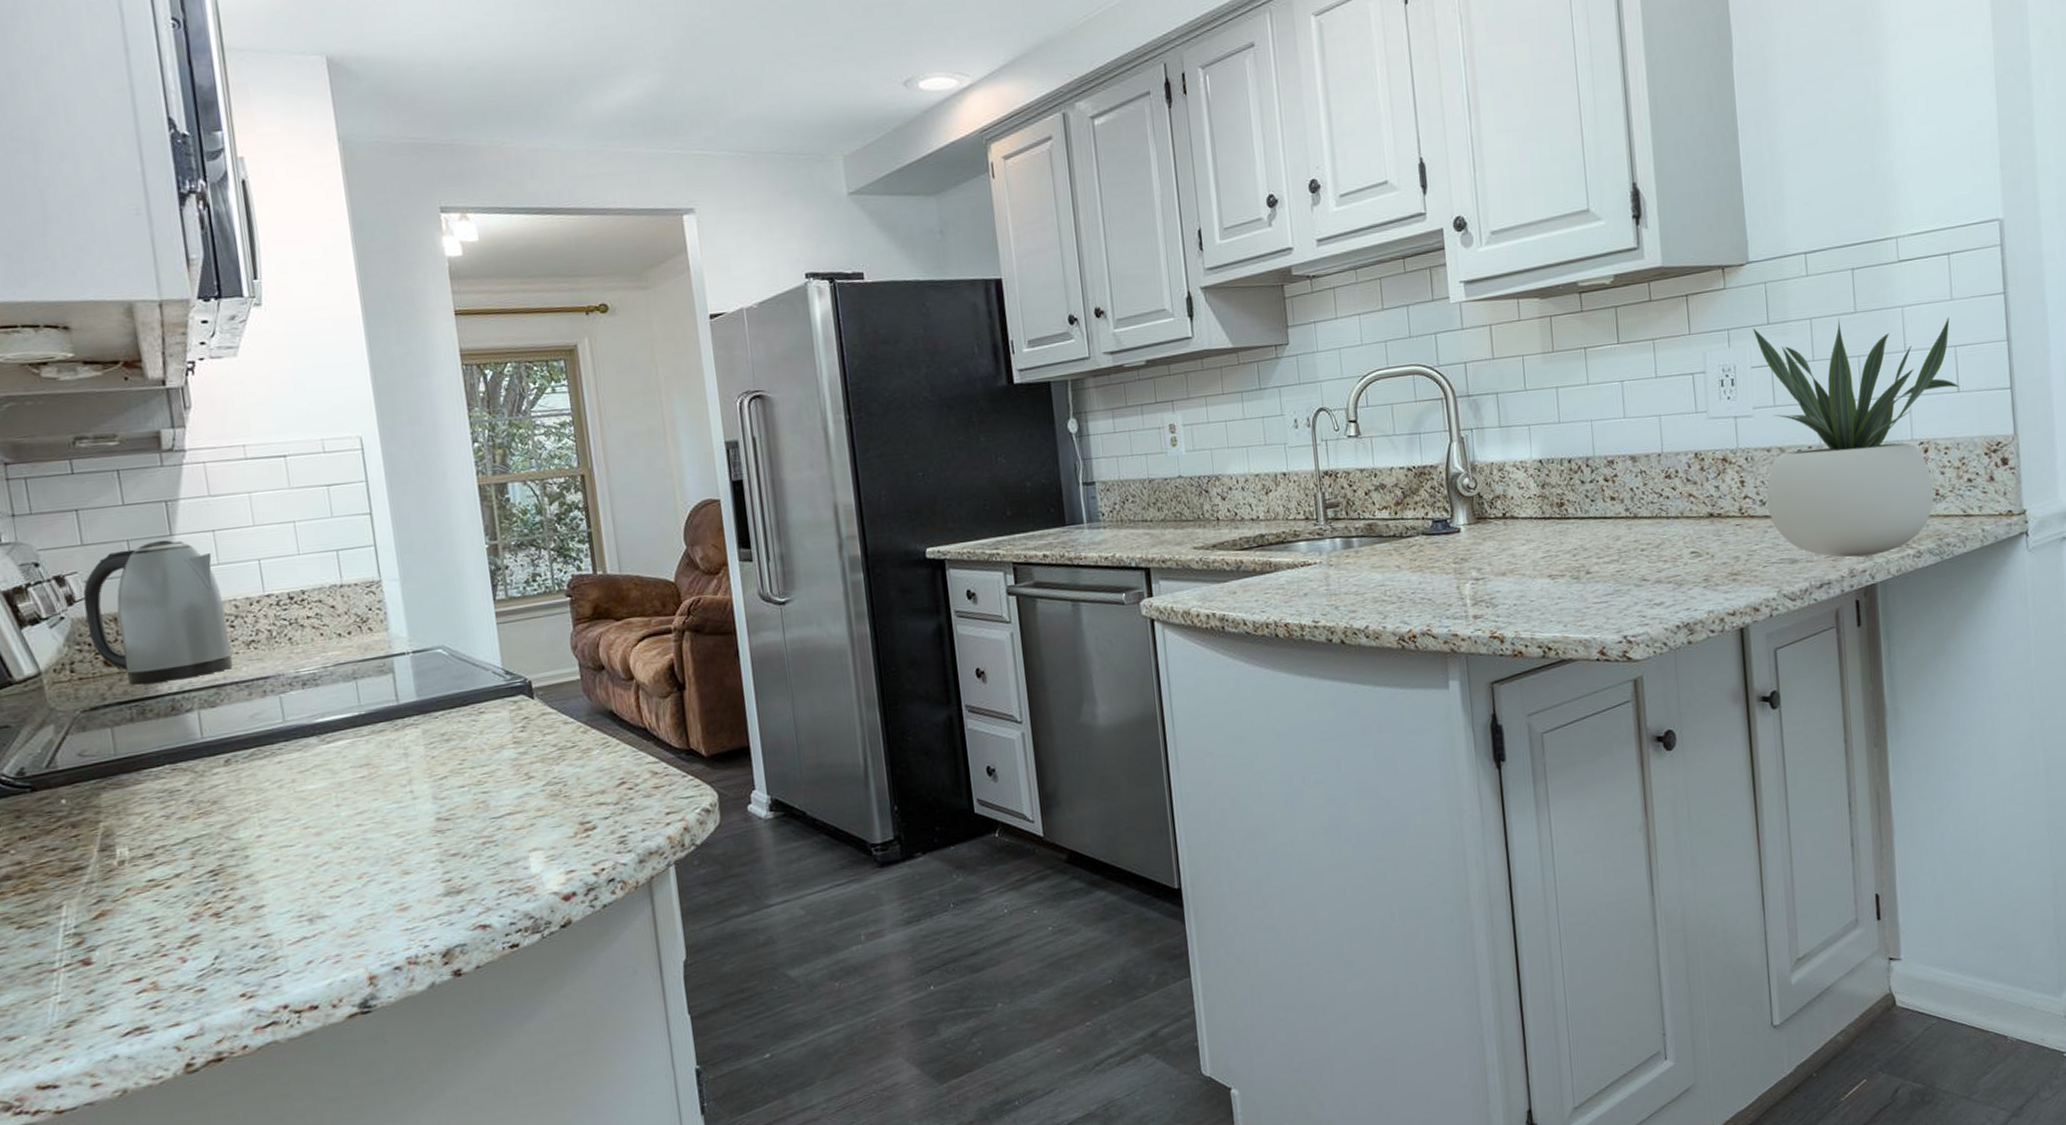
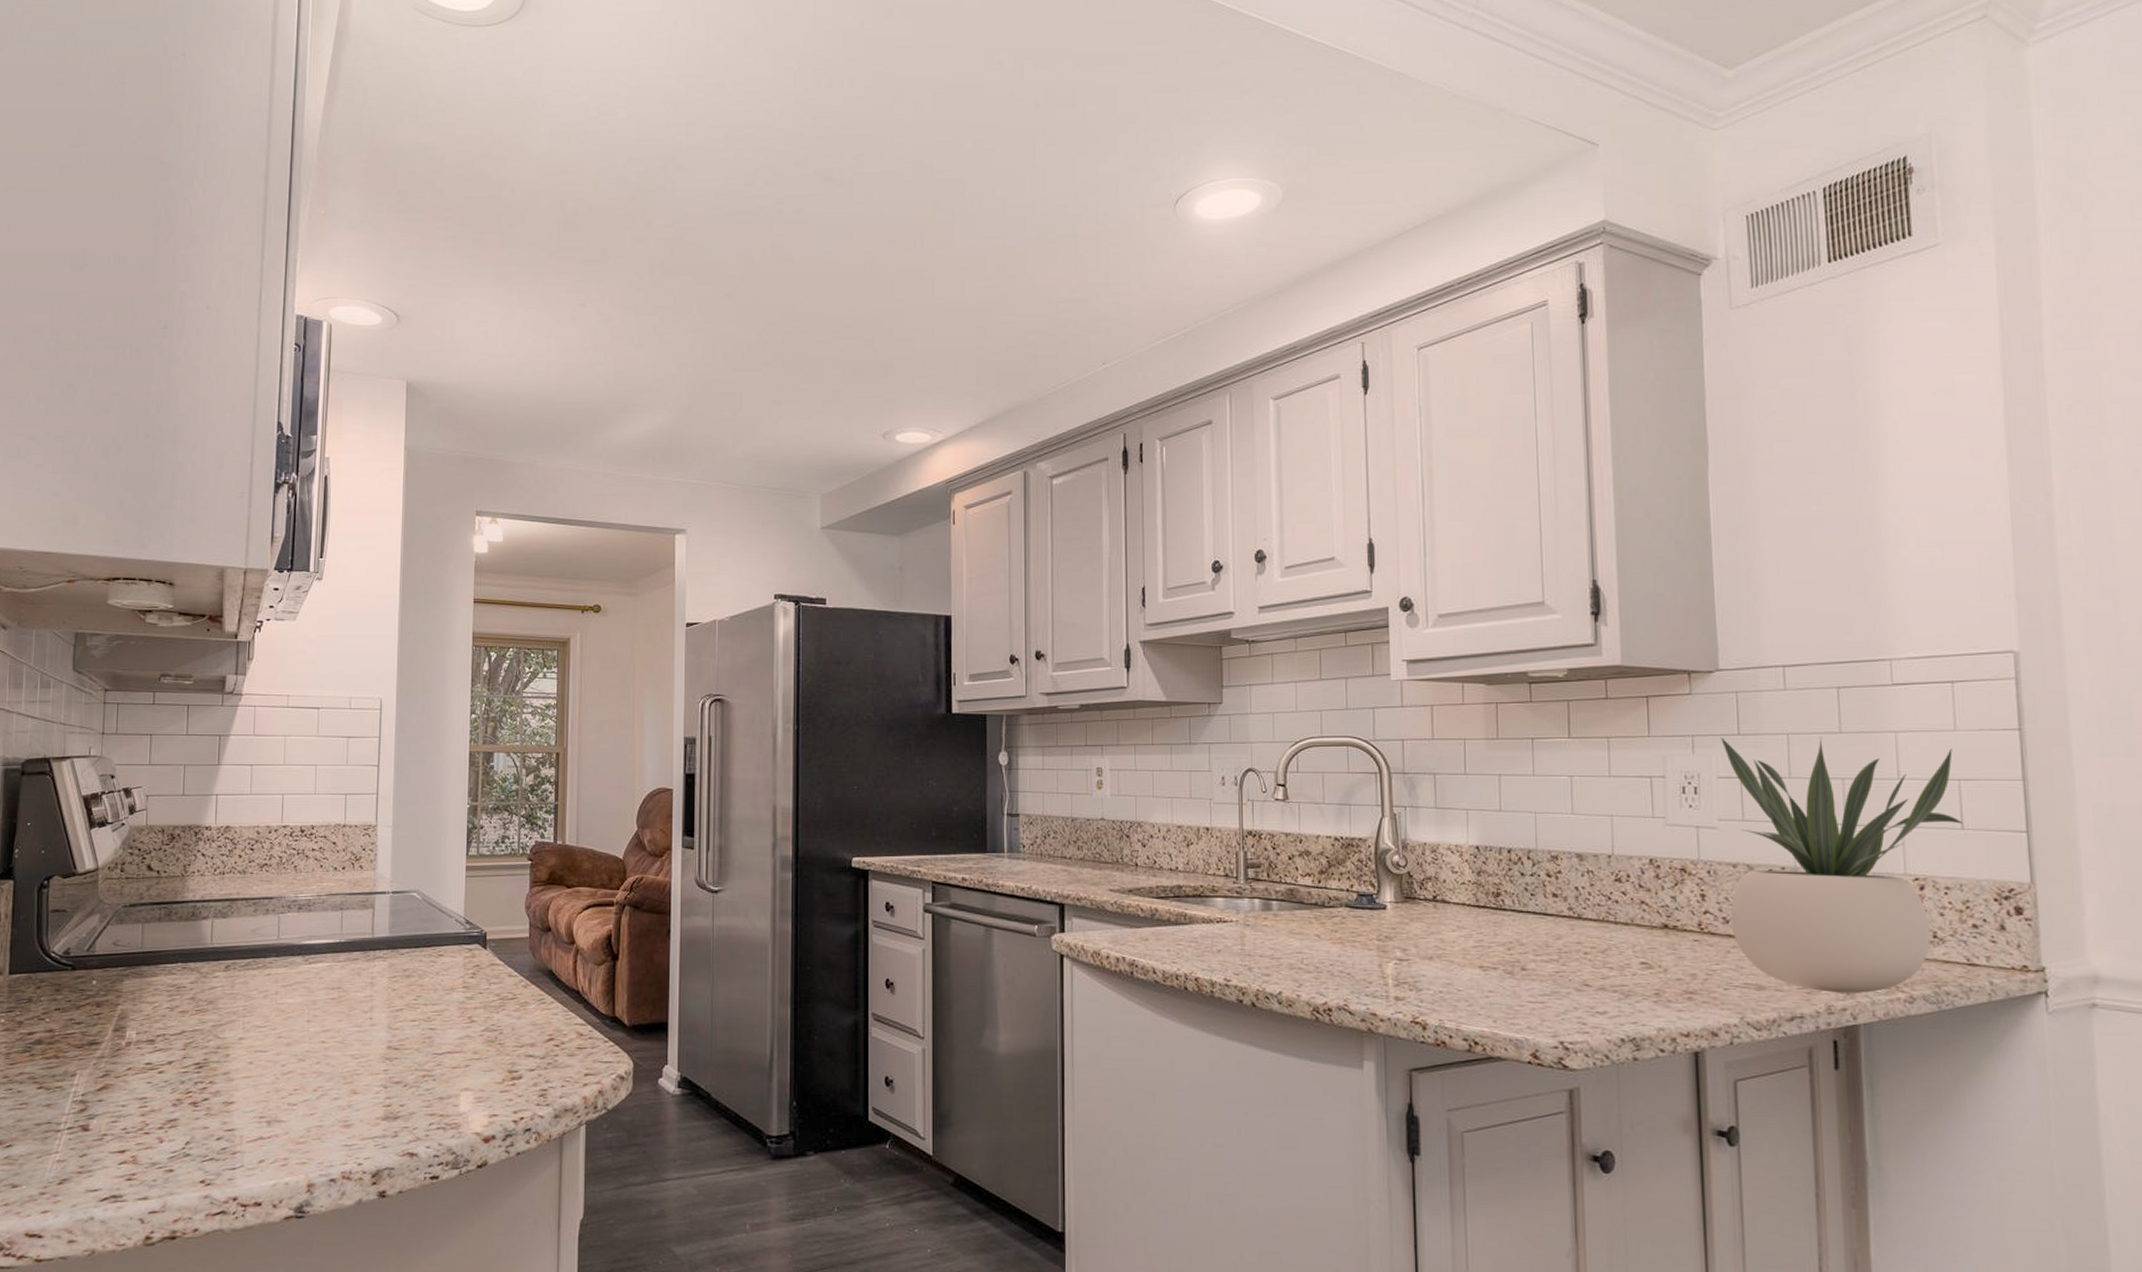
kettle: present [83,540,233,685] -> none [141,768,249,890]

